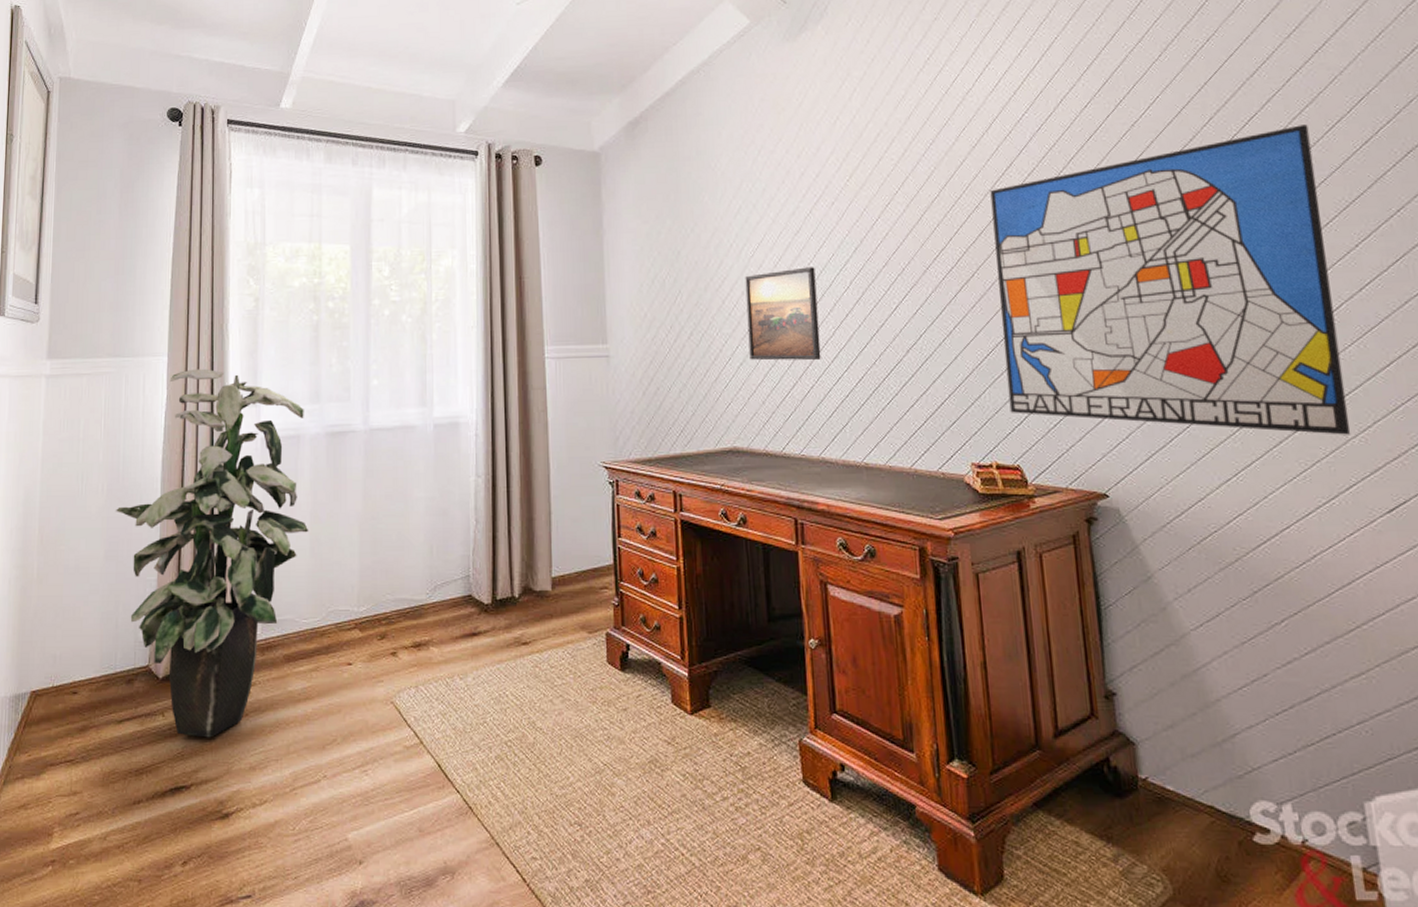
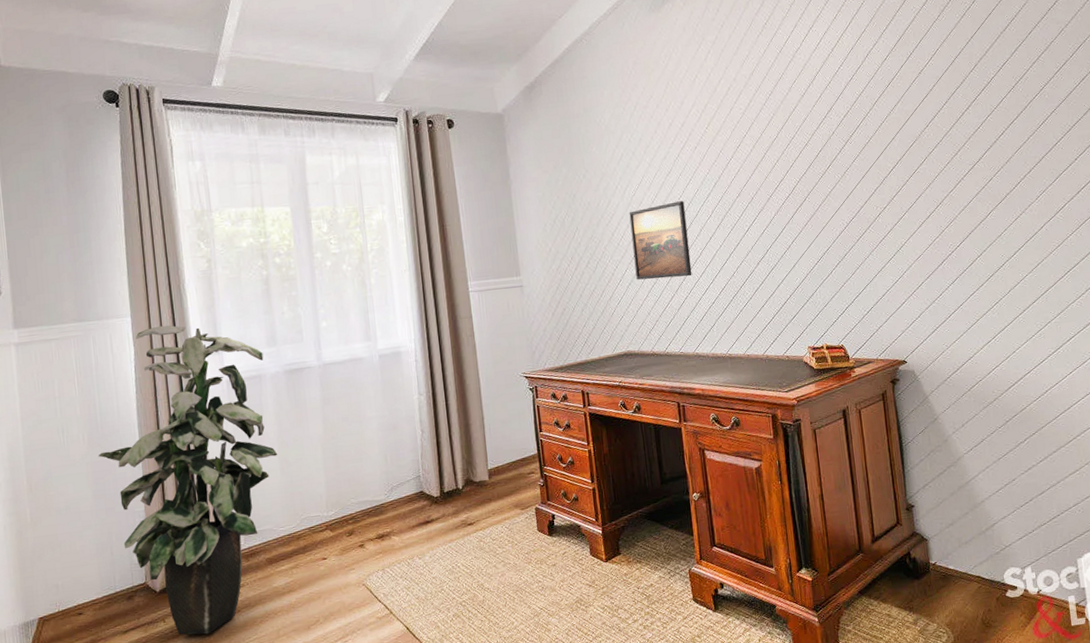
wall art: present [990,124,1351,435] -> none [816,67,1071,306]

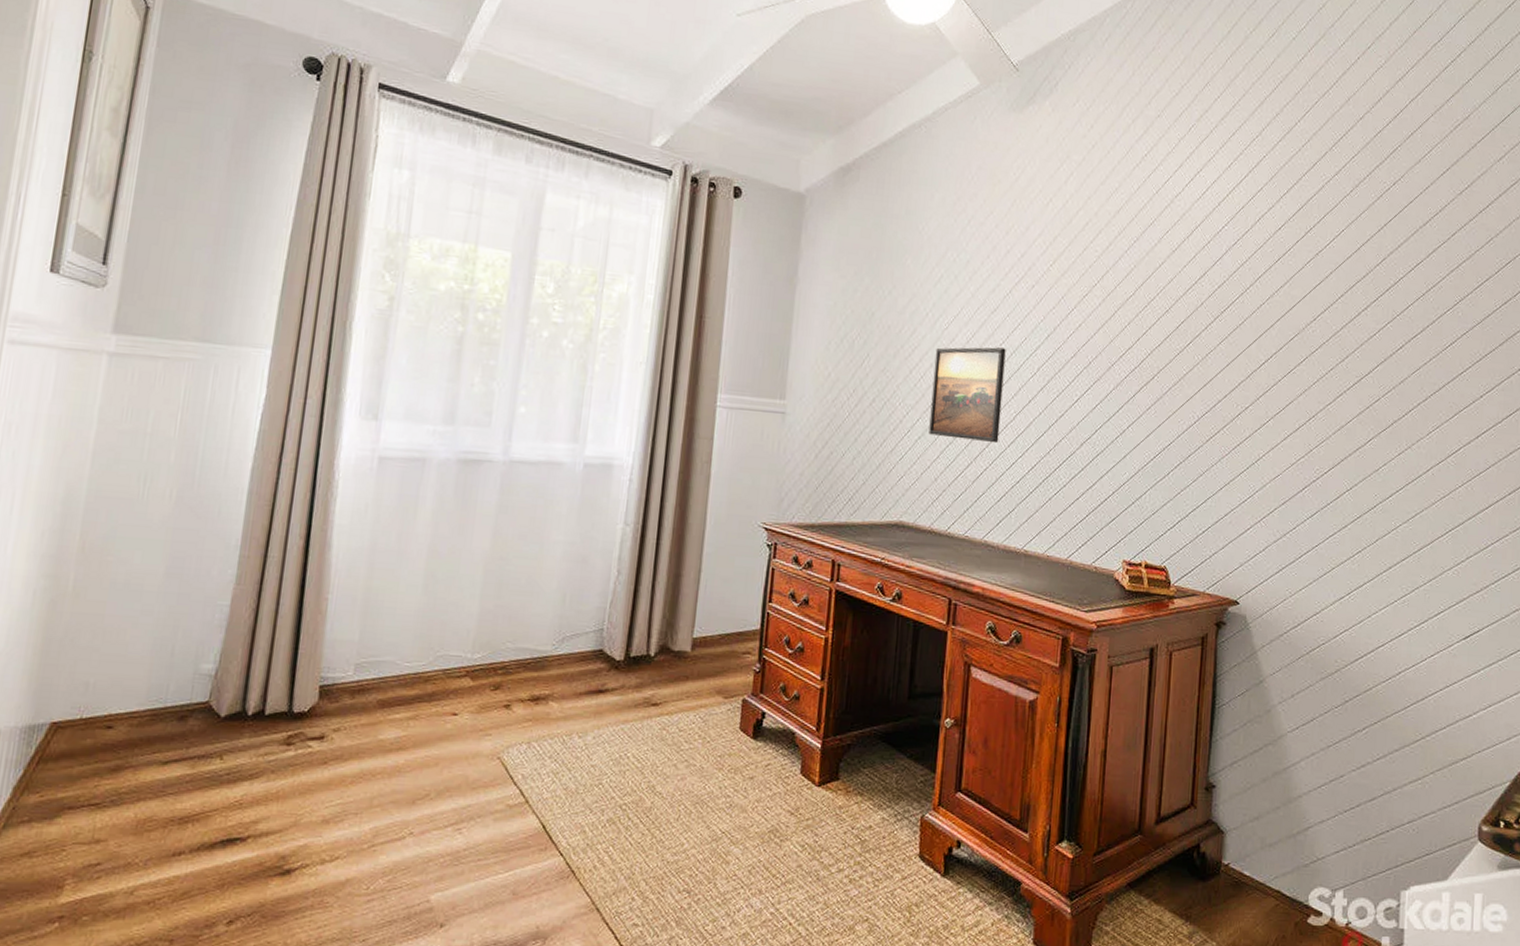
indoor plant: present [99,325,278,635] -> none [185,368,435,786]

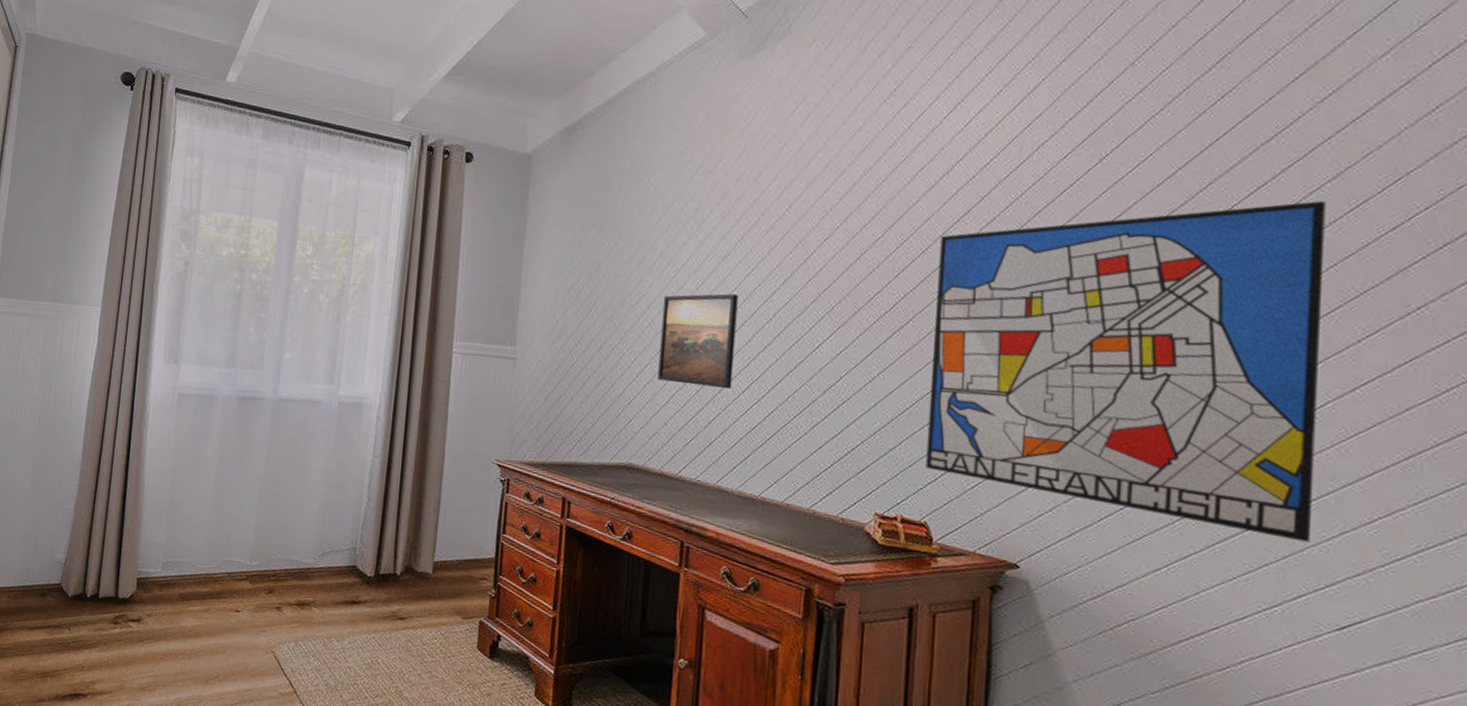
wall art: none [1166,278,1462,567] -> present [925,201,1326,542]

